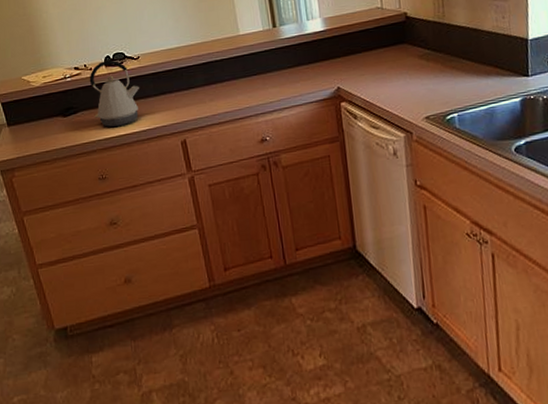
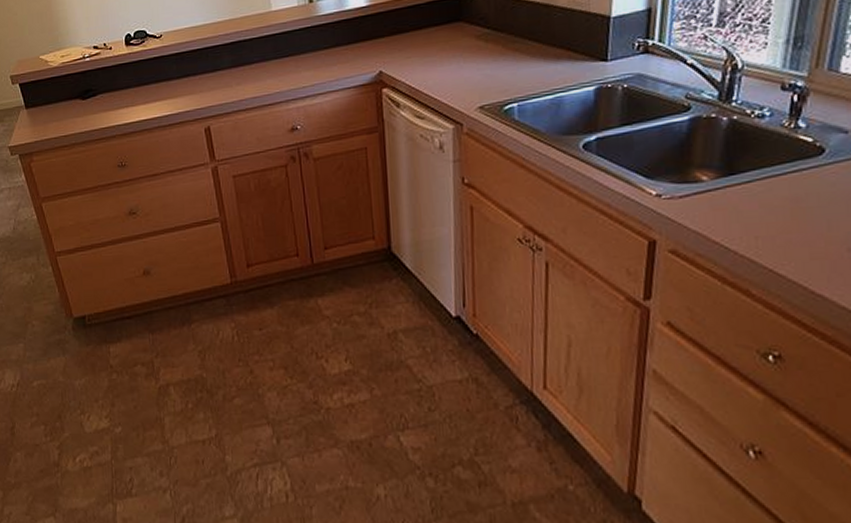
kettle: present [89,60,139,128] -> none [109,38,161,112]

